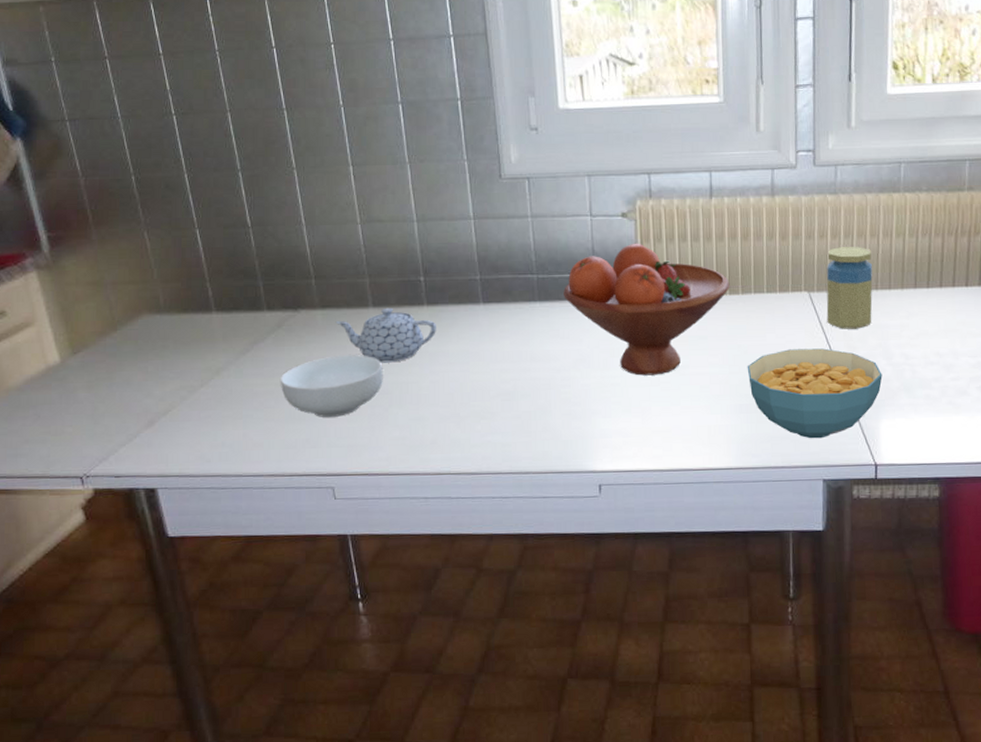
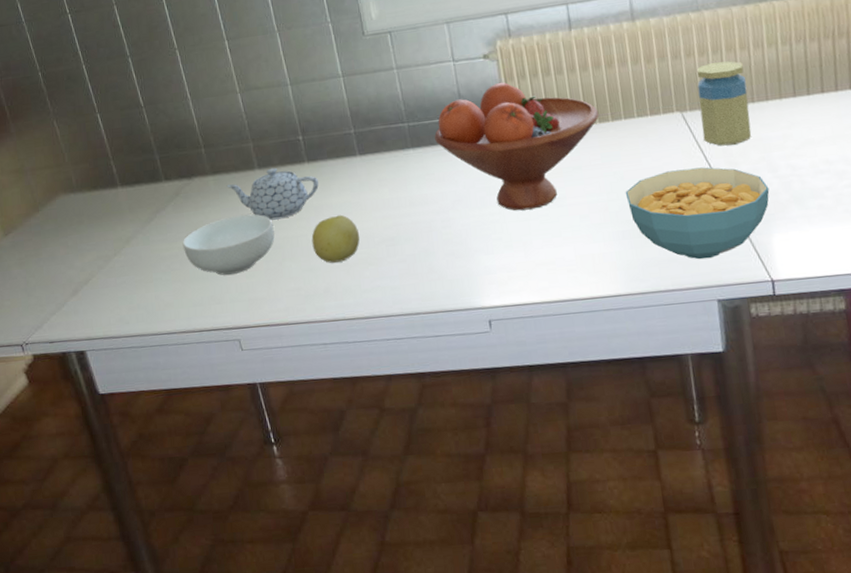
apple: none [423,363,475,414] -> present [311,214,360,263]

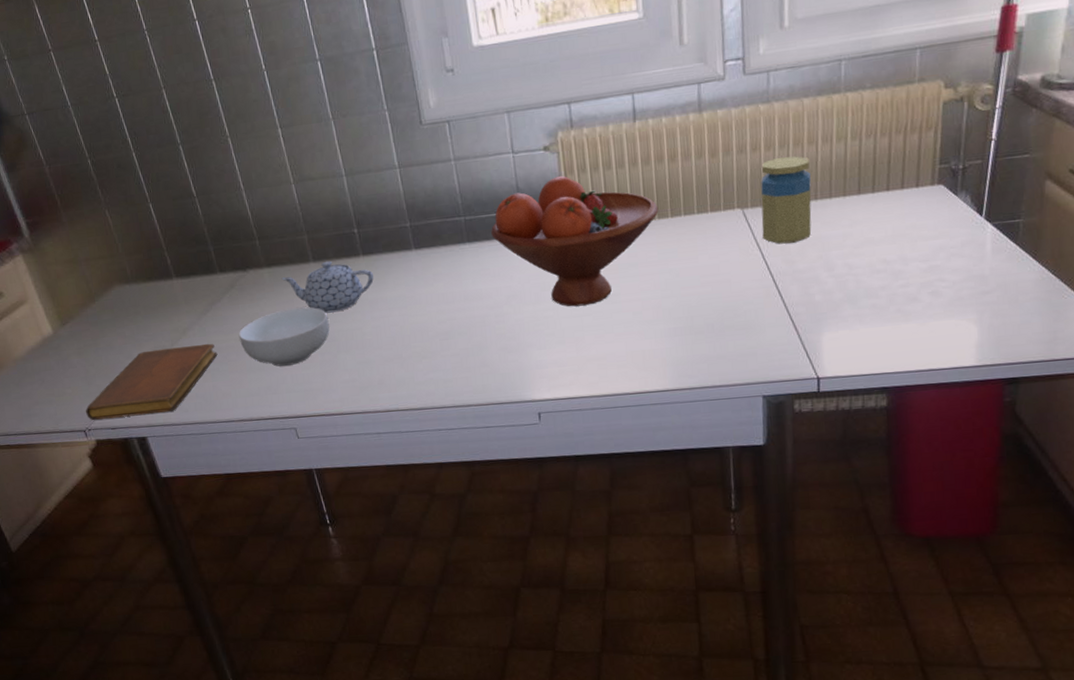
notebook: none [24,253,161,334] -> present [86,344,218,420]
apple: present [311,214,360,263] -> none [366,308,414,356]
cereal bowl: present [625,167,770,260] -> none [679,265,824,357]

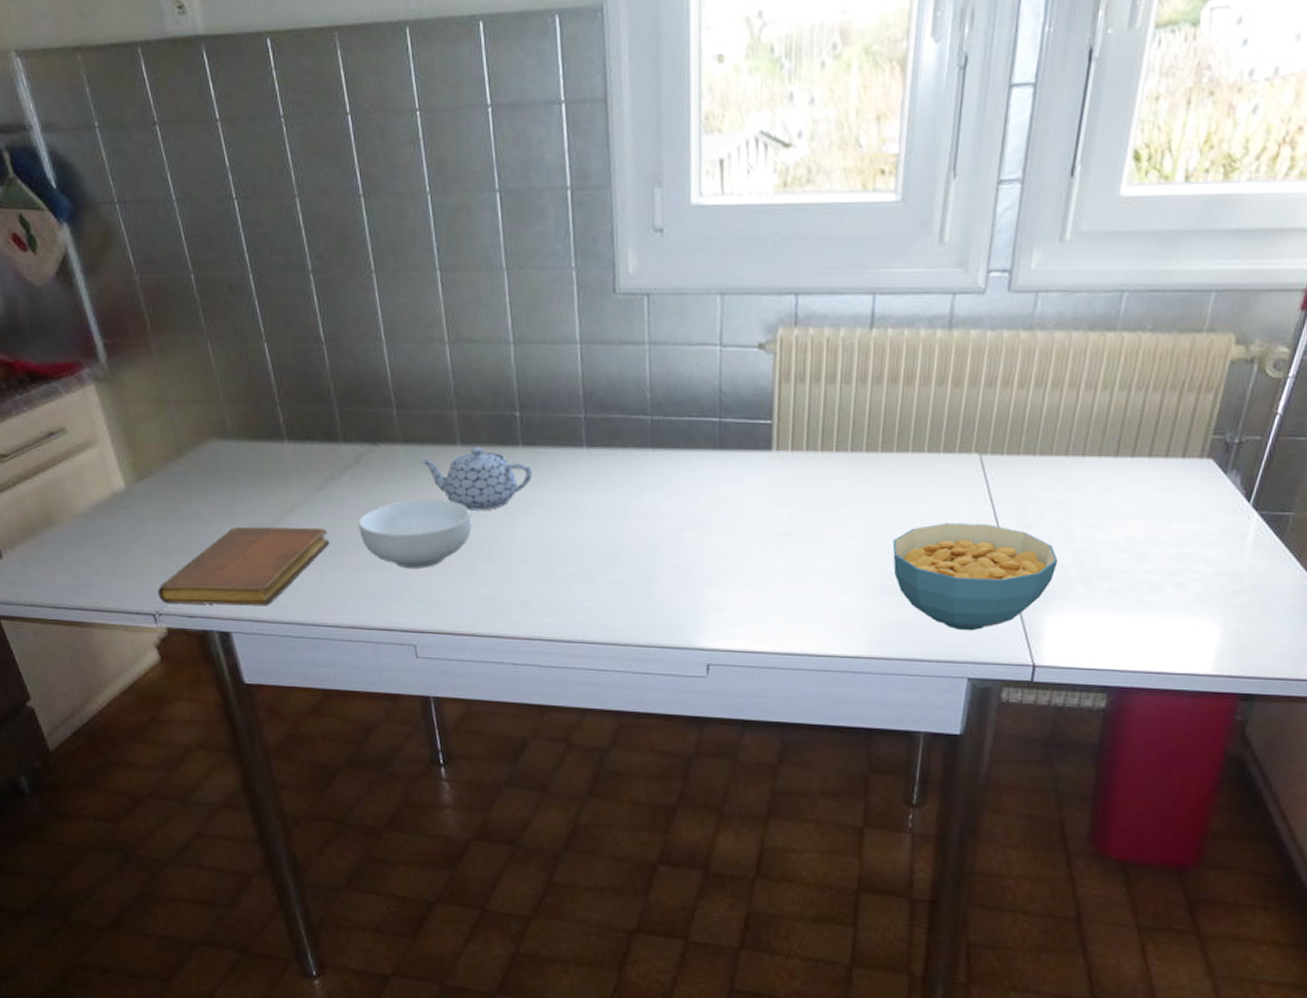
fruit bowl: present [491,175,659,307] -> none [681,382,884,544]
cereal bowl: none [679,265,824,357] -> present [892,523,1058,631]
jar: present [761,156,812,244] -> none [998,399,1067,503]

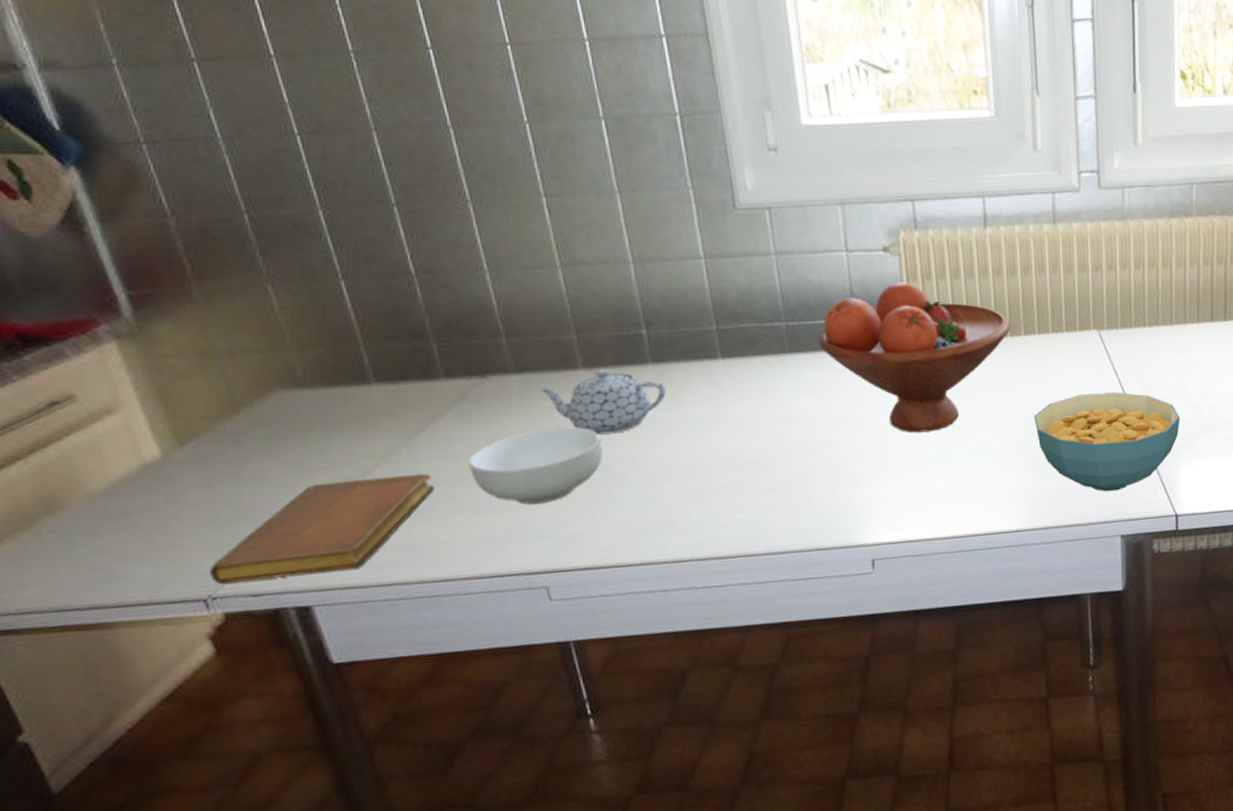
fruit bowl: none [681,382,884,544] -> present [818,281,1011,433]

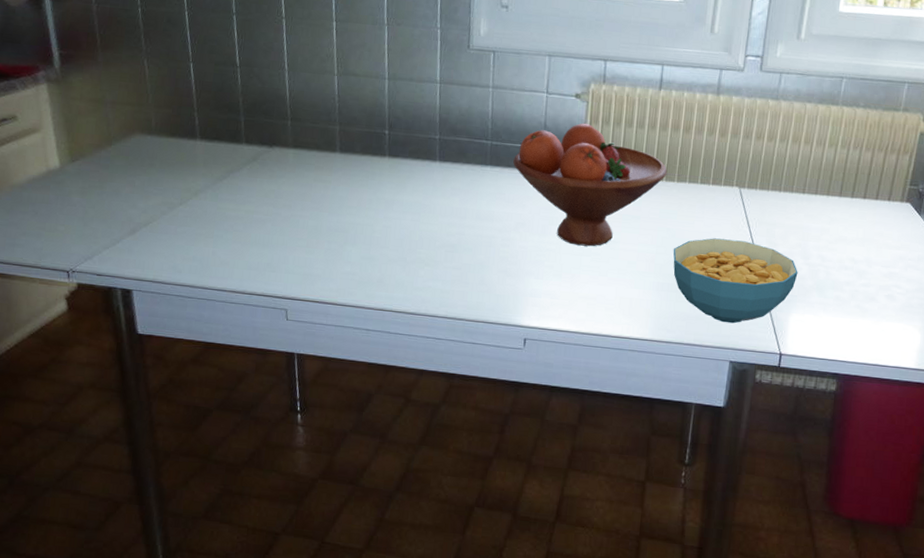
notebook: present [210,474,435,584] -> none [74,204,225,269]
cereal bowl: present [468,426,603,505] -> none [249,192,343,247]
teapot: present [536,368,666,435] -> none [305,154,395,205]

